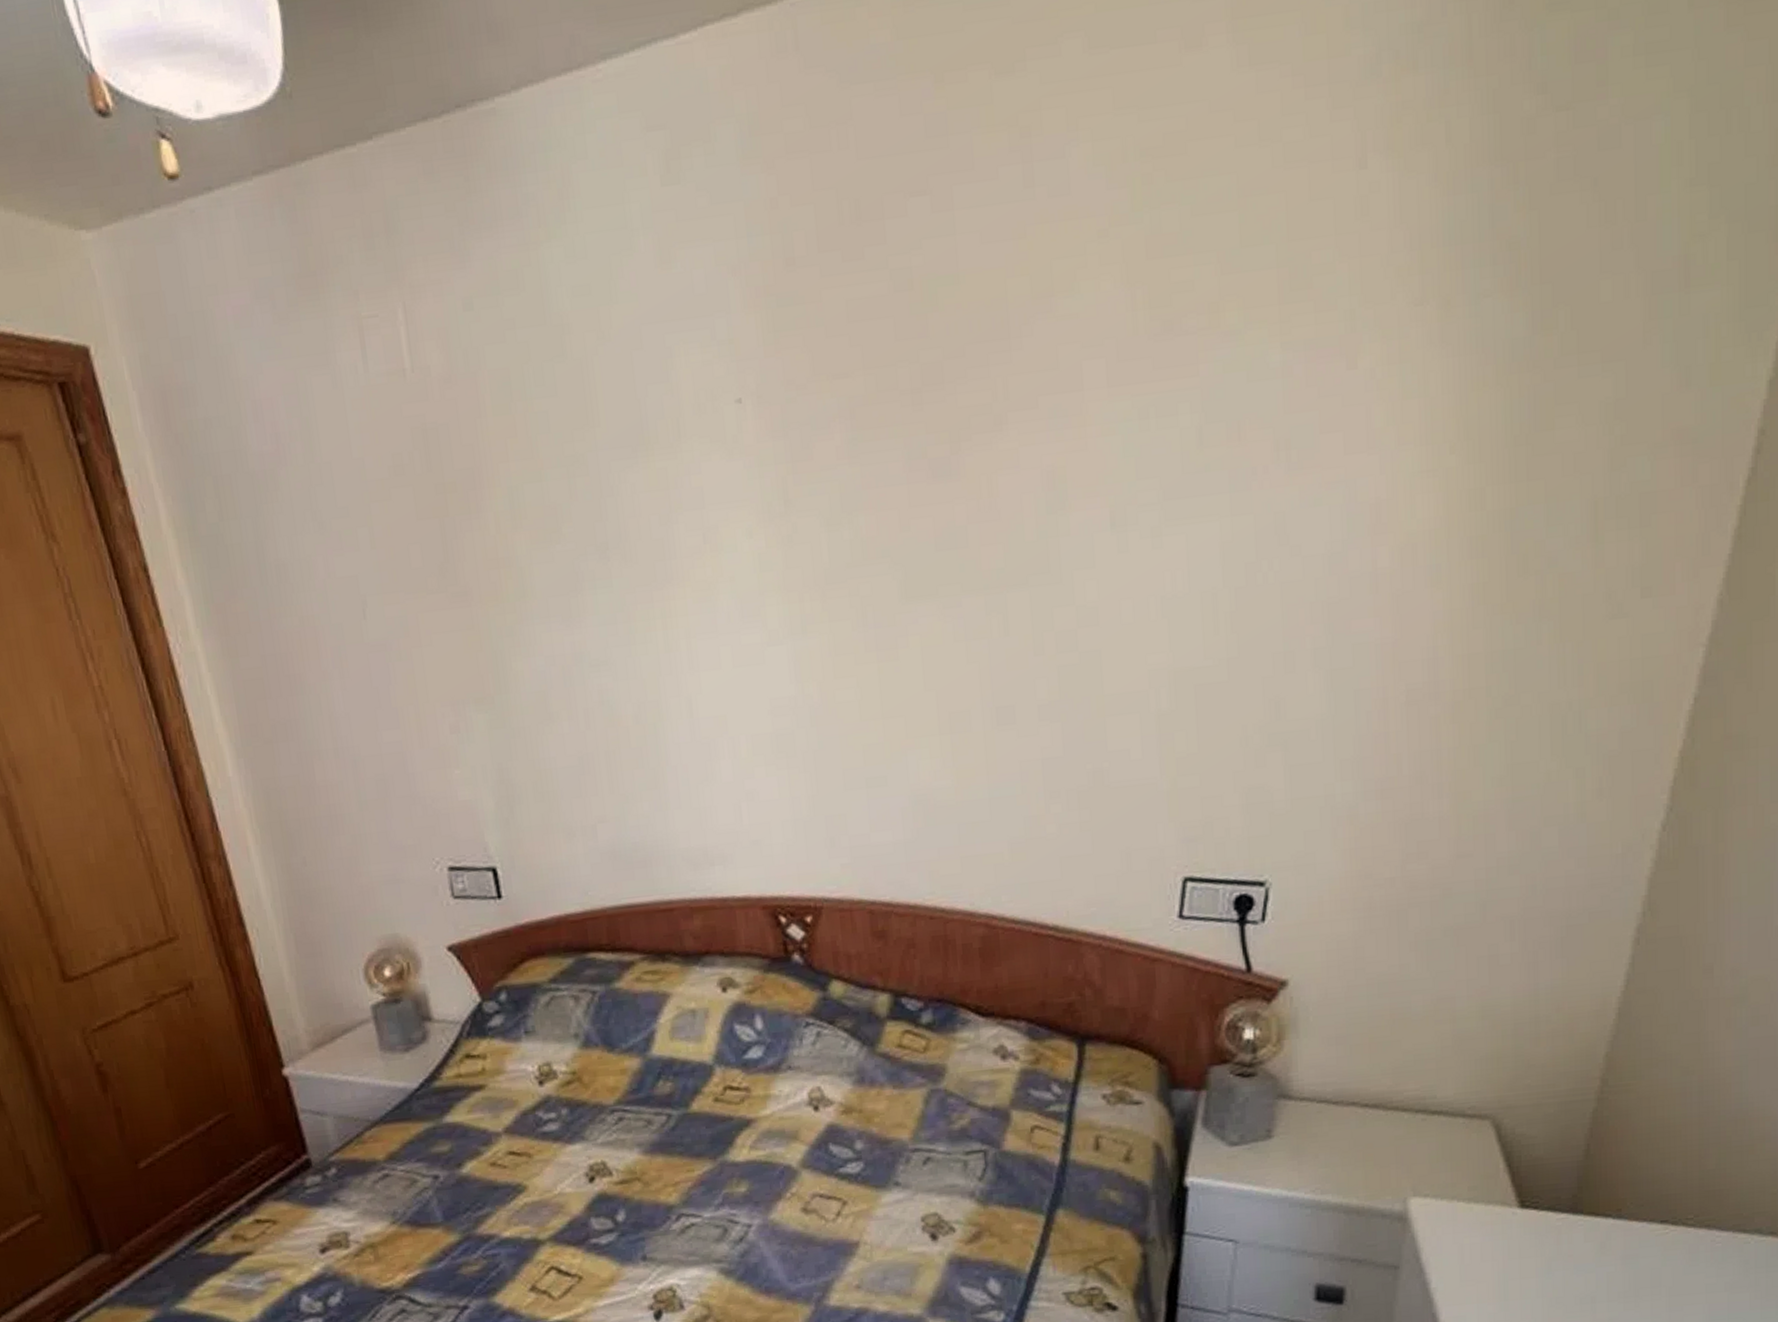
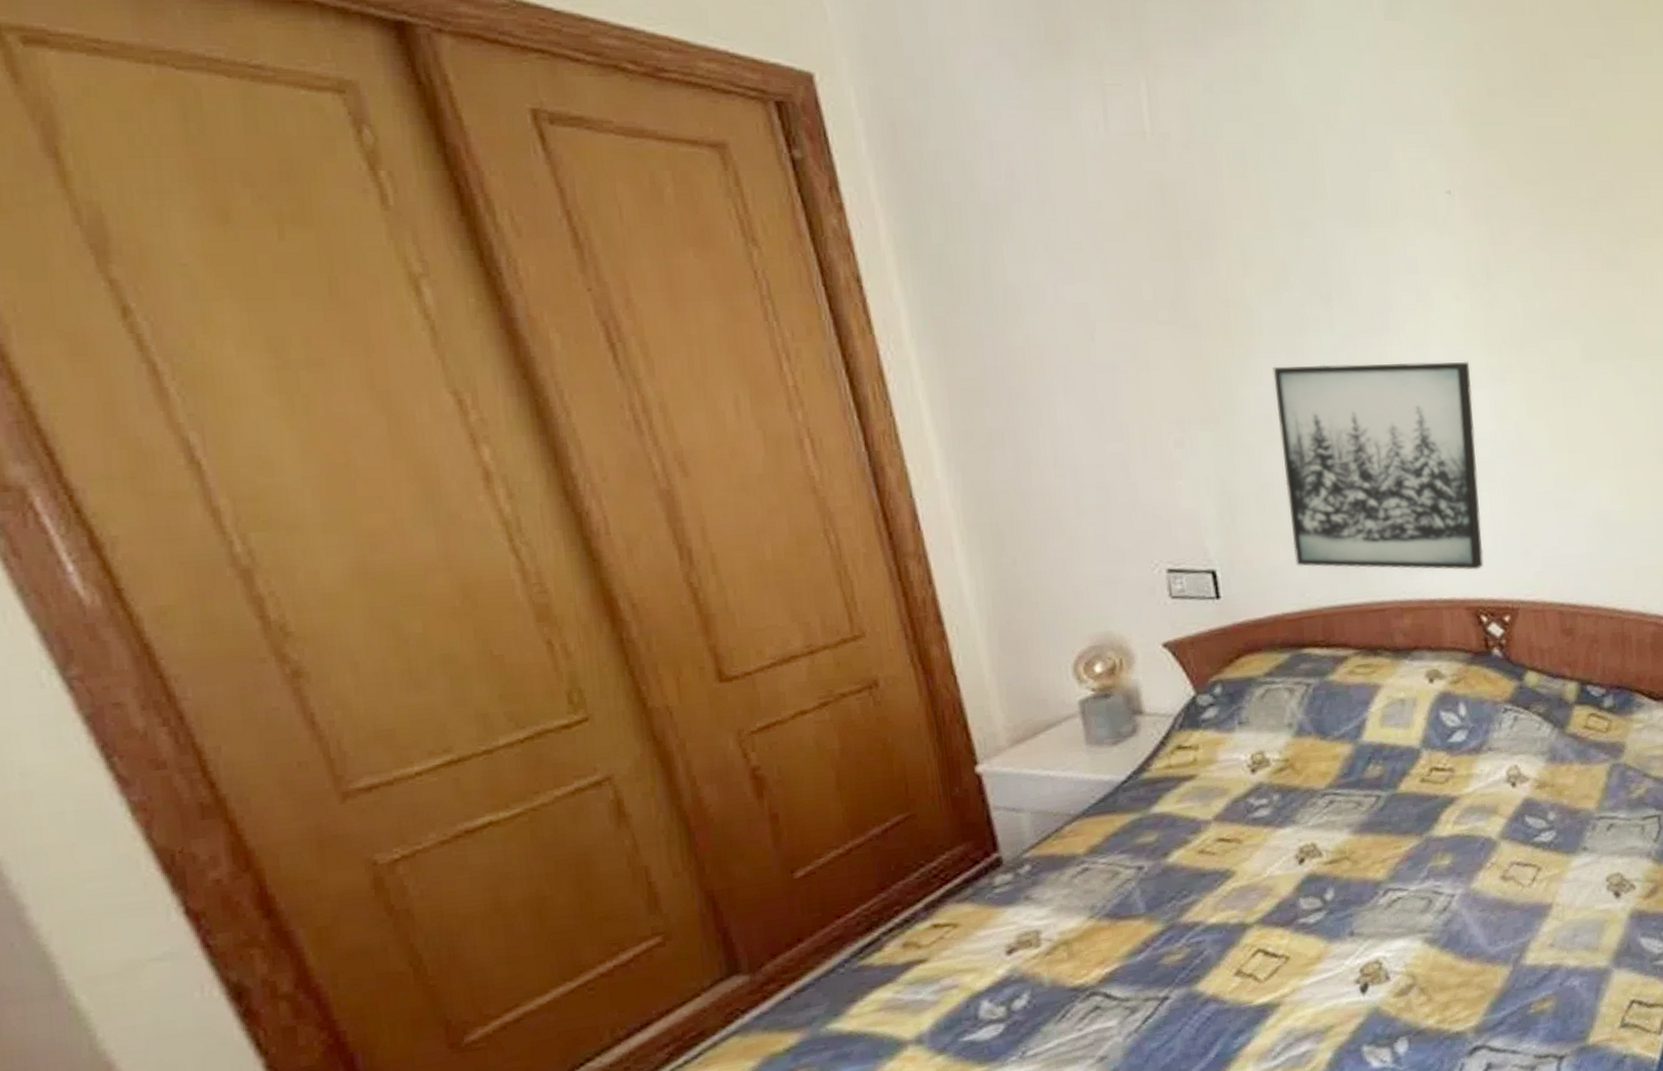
wall art: none [547,612,782,863] -> present [1273,361,1484,570]

